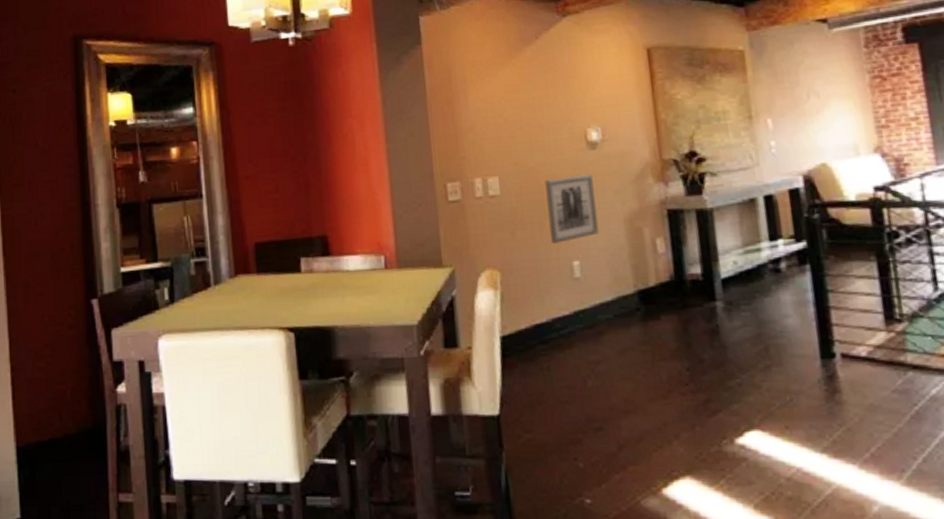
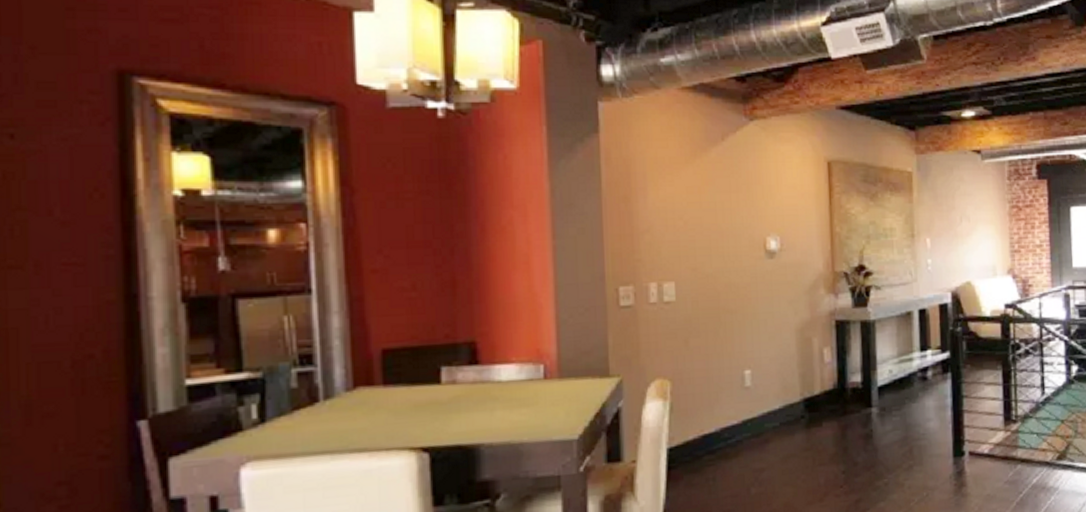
wall art: present [545,174,599,244] -> none [722,283,772,352]

